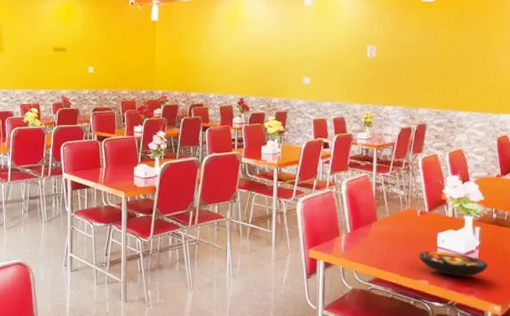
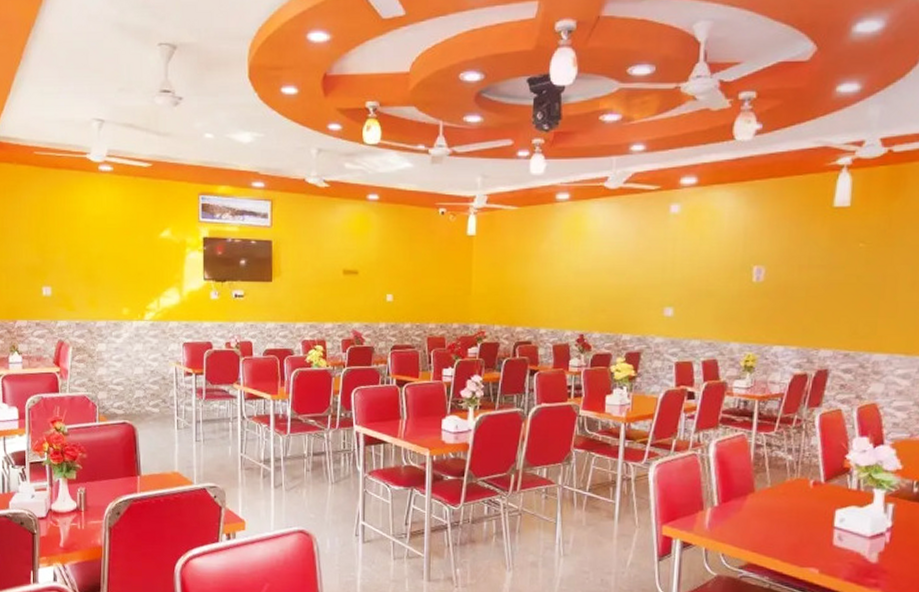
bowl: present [418,251,488,277] -> none [807,531,903,566]

